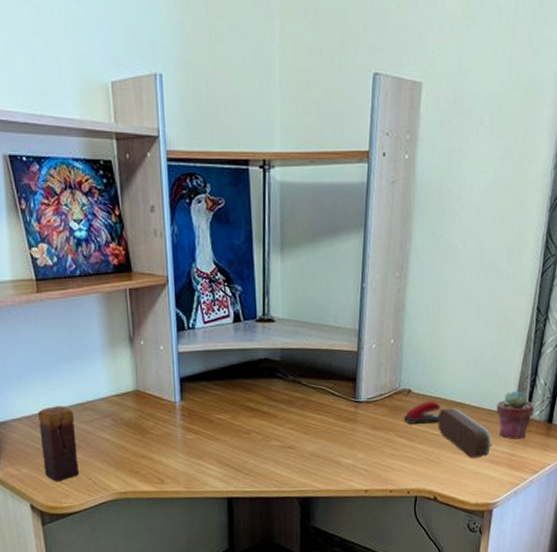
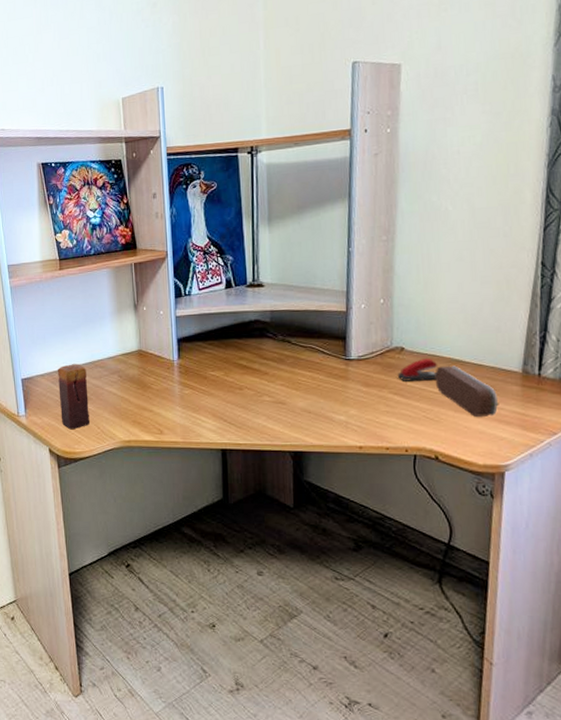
potted succulent: present [496,390,535,439] -> none [500,347,547,398]

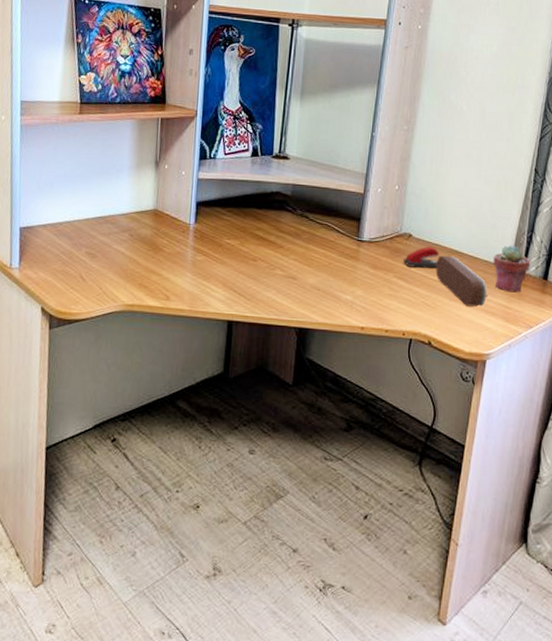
candle: present [58,364,91,430] -> none [59,216,95,288]
potted succulent: none [500,347,547,398] -> present [493,245,531,293]

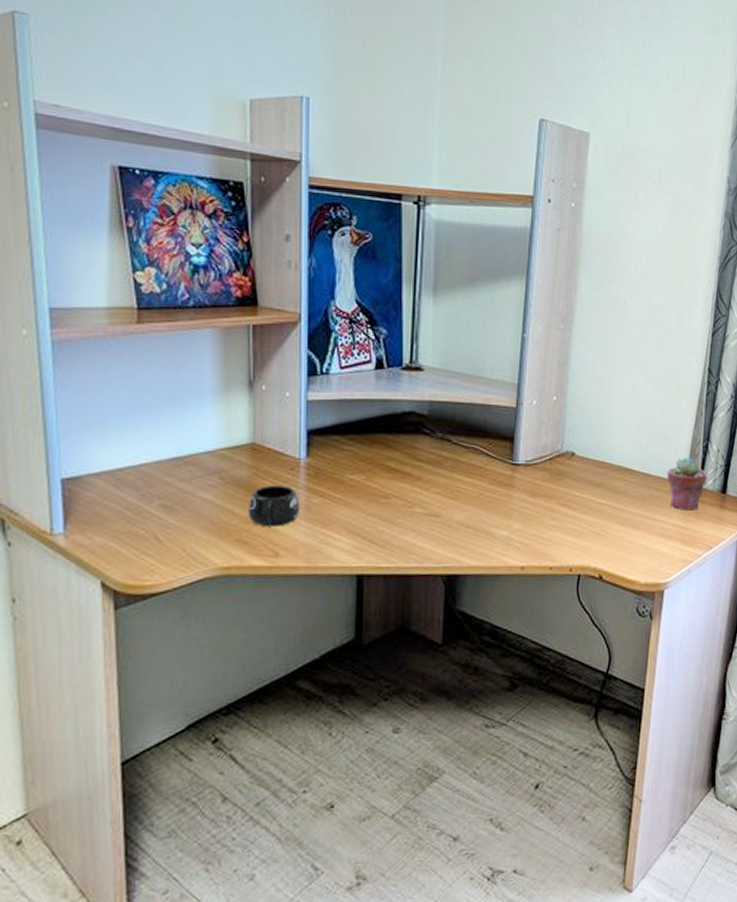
mug: none [149,244,188,276] -> present [248,486,300,527]
stapler: present [404,246,439,268] -> none [567,466,606,491]
pencil case: present [435,255,488,307] -> none [604,474,663,531]

